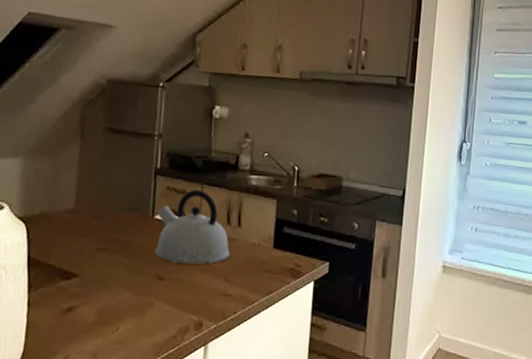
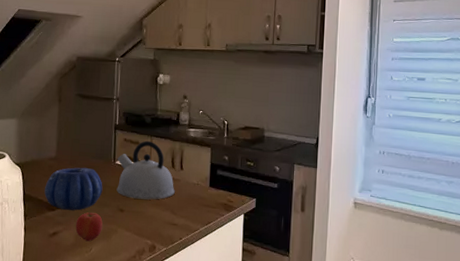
decorative bowl: none [57,223,137,279] -> present [44,167,103,211]
apple: none [98,281,135,319] -> present [75,212,103,242]

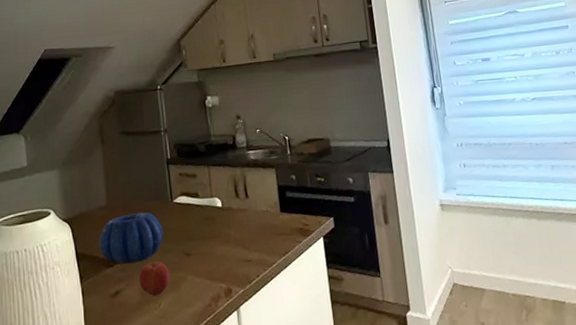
kettle: present [116,140,175,200] -> none [175,171,244,239]

